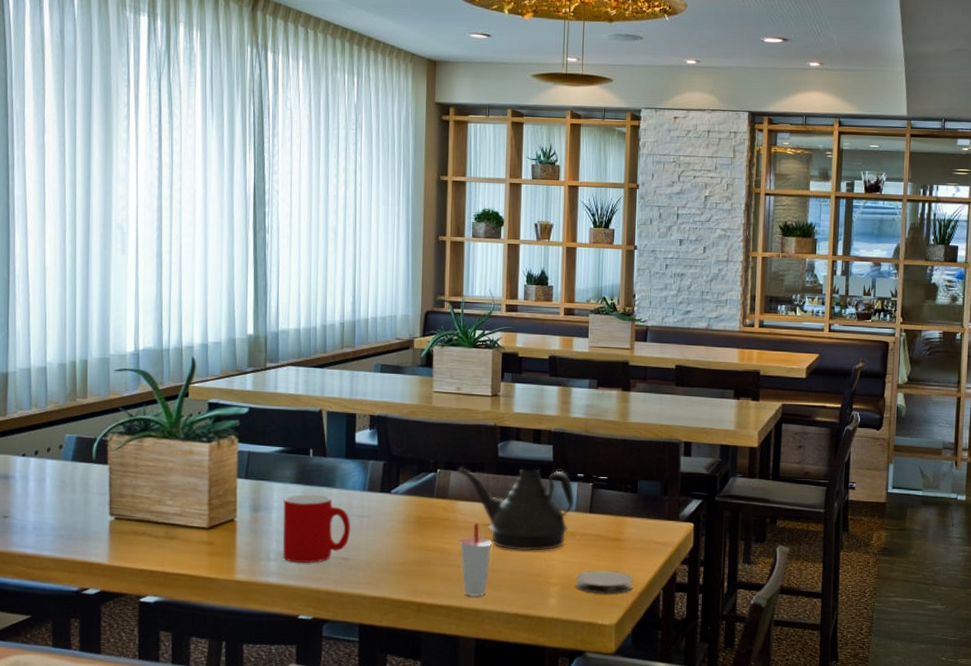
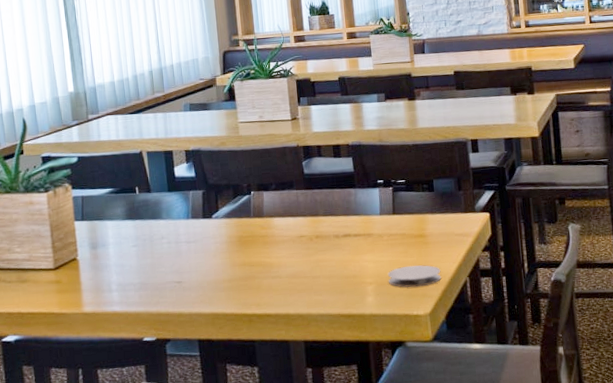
cup: present [282,494,350,563] -> none [118,227,180,291]
teapot: present [458,467,574,551] -> none [269,179,378,257]
cup: present [459,523,493,597] -> none [278,236,309,304]

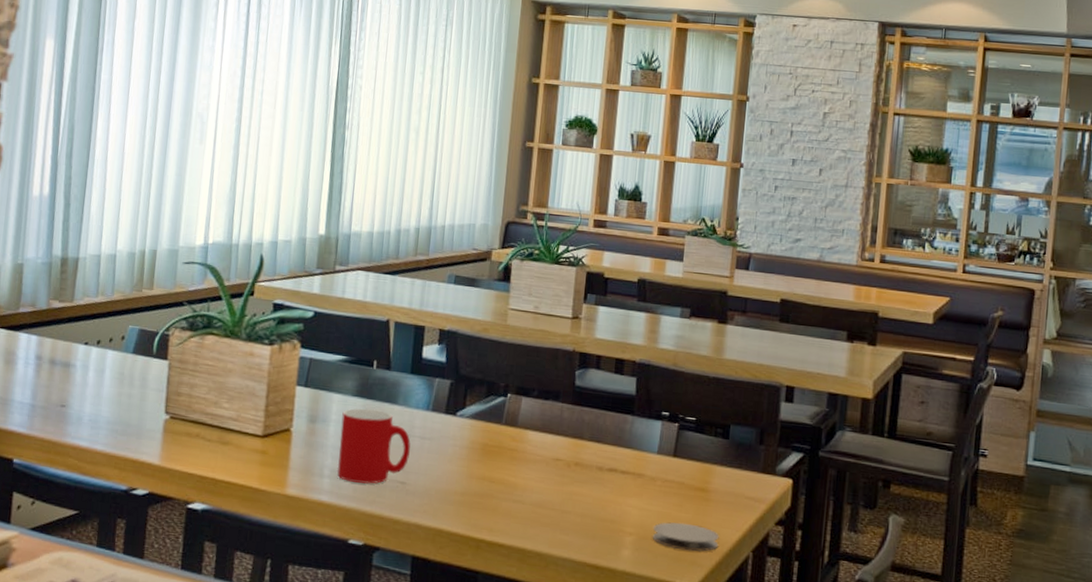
cup: none [118,227,180,291] -> present [336,408,411,484]

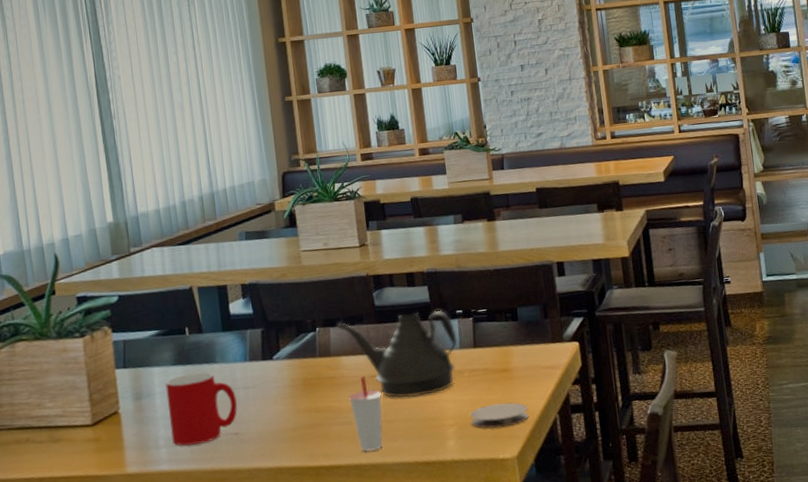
cup: none [526,456,563,539] -> present [348,376,383,452]
teapot: none [530,394,657,495] -> present [337,310,458,398]

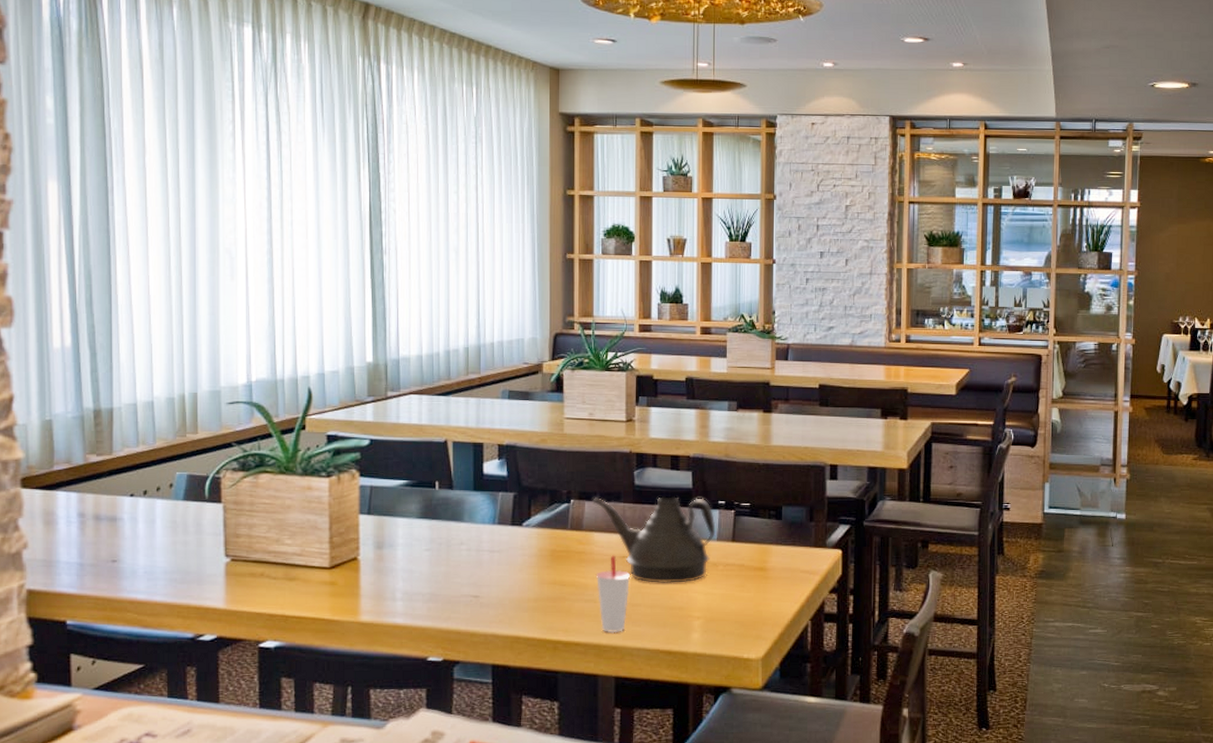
cup: present [165,372,237,446] -> none [409,529,480,602]
coaster: present [469,402,529,429] -> none [718,601,780,627]

